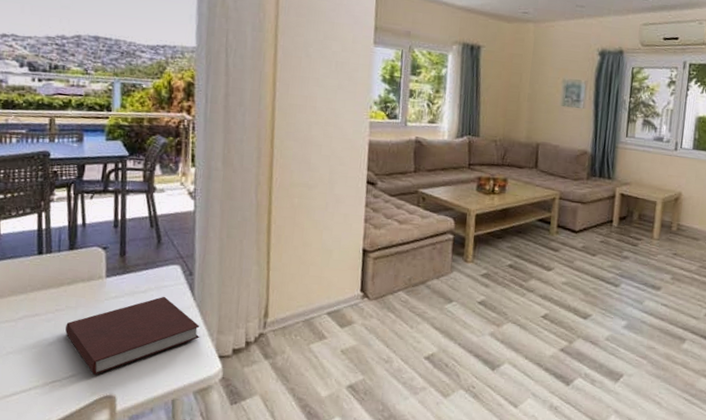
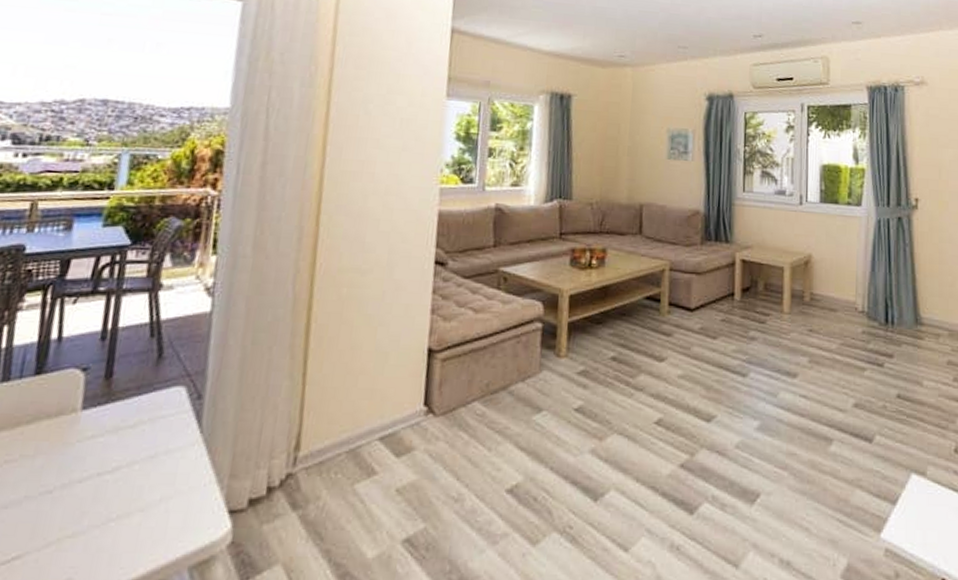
notebook: present [65,296,200,375] -> none [14,430,206,554]

